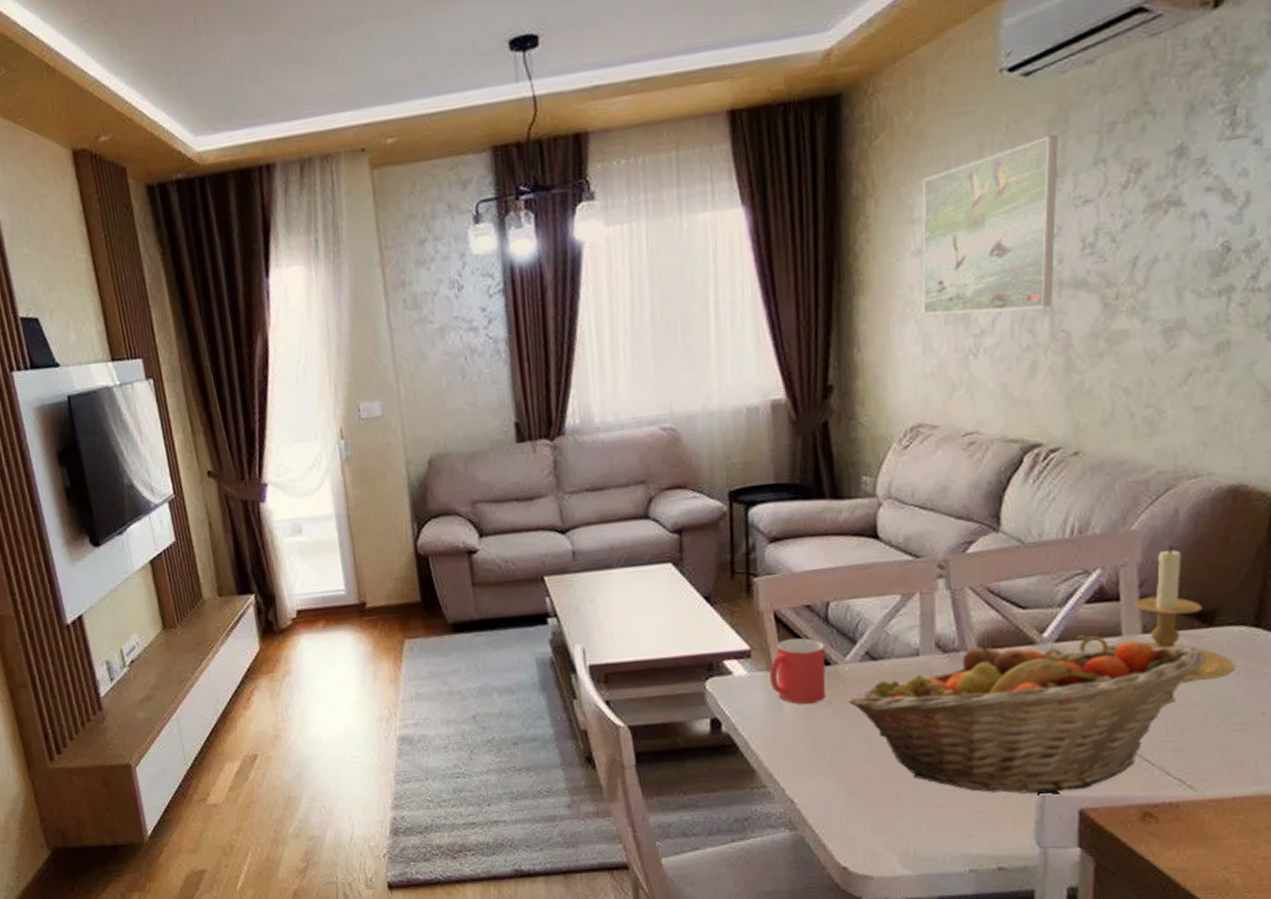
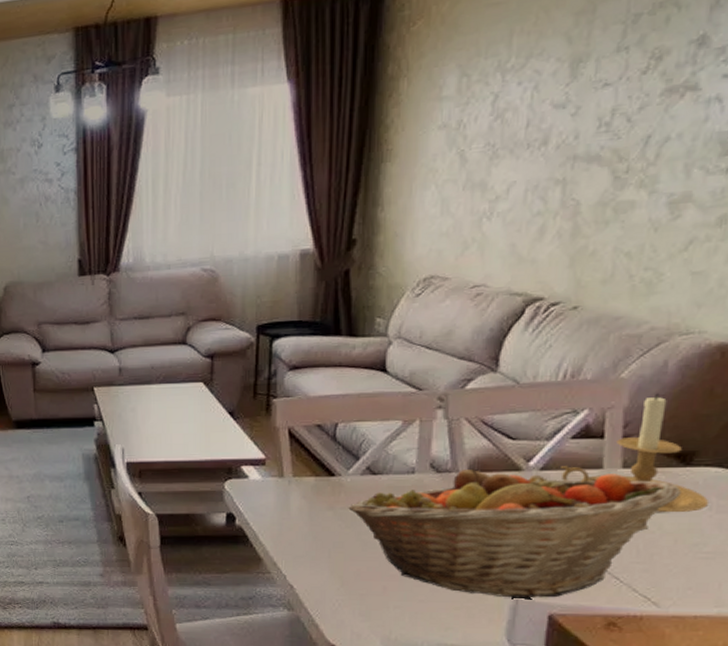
mug: present [770,638,826,705] -> none [281,451,330,508]
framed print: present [922,135,1058,315] -> none [443,24,584,182]

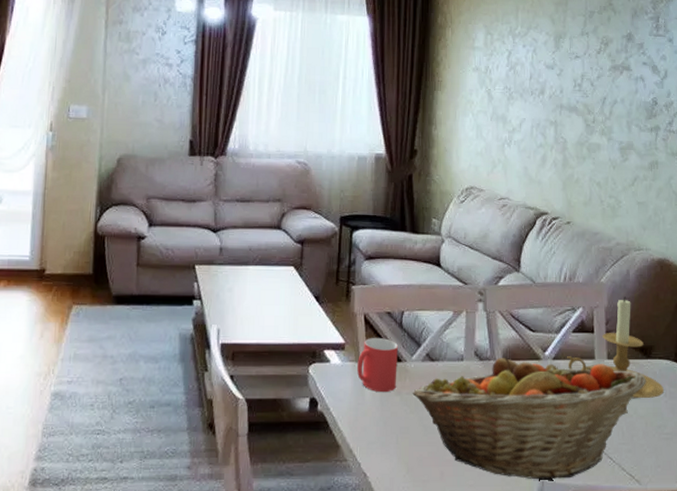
mug: none [281,451,330,508] -> present [357,337,398,393]

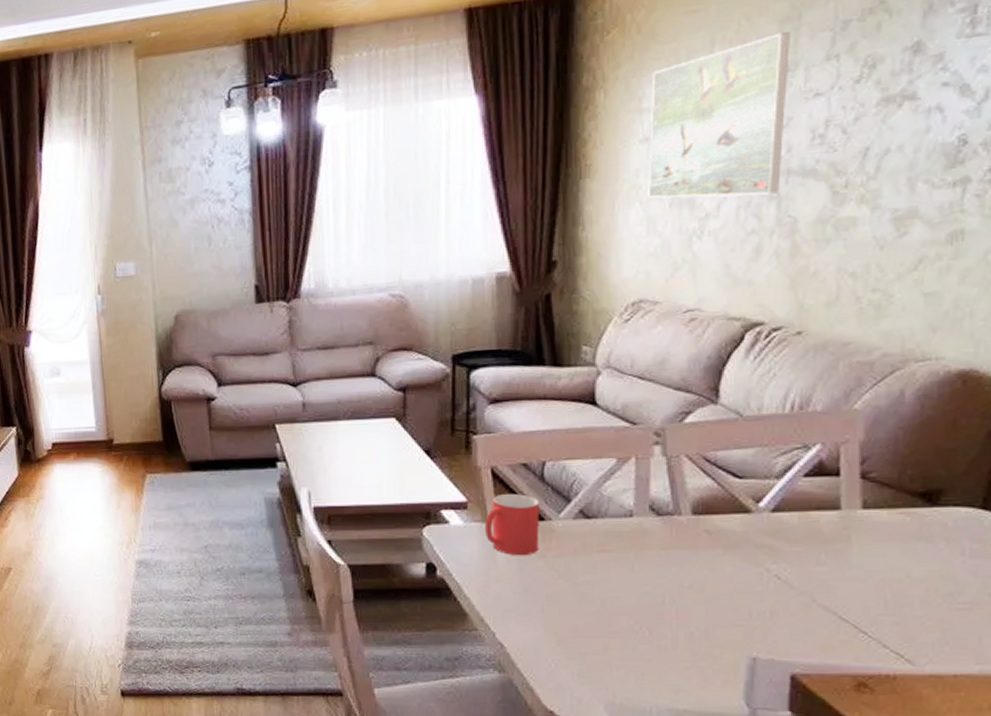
fruit basket: present [412,357,646,480] -> none [561,510,929,657]
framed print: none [477,12,561,121] -> present [648,32,790,199]
candle holder: present [567,296,665,399] -> none [794,426,962,559]

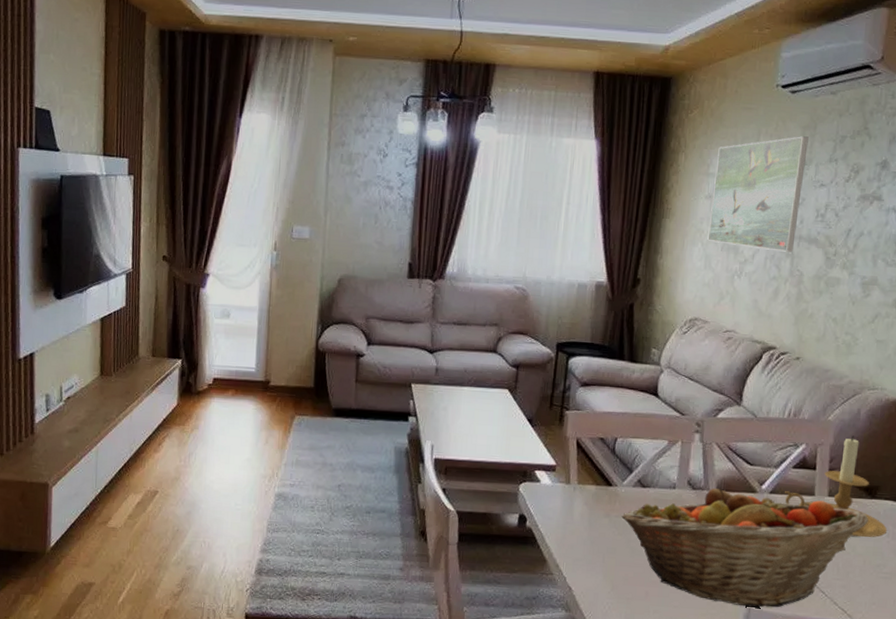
mug: present [485,493,540,556] -> none [567,461,609,514]
fruit basket: none [561,510,929,657] -> present [621,488,868,608]
candle holder: none [794,426,962,559] -> present [785,435,888,537]

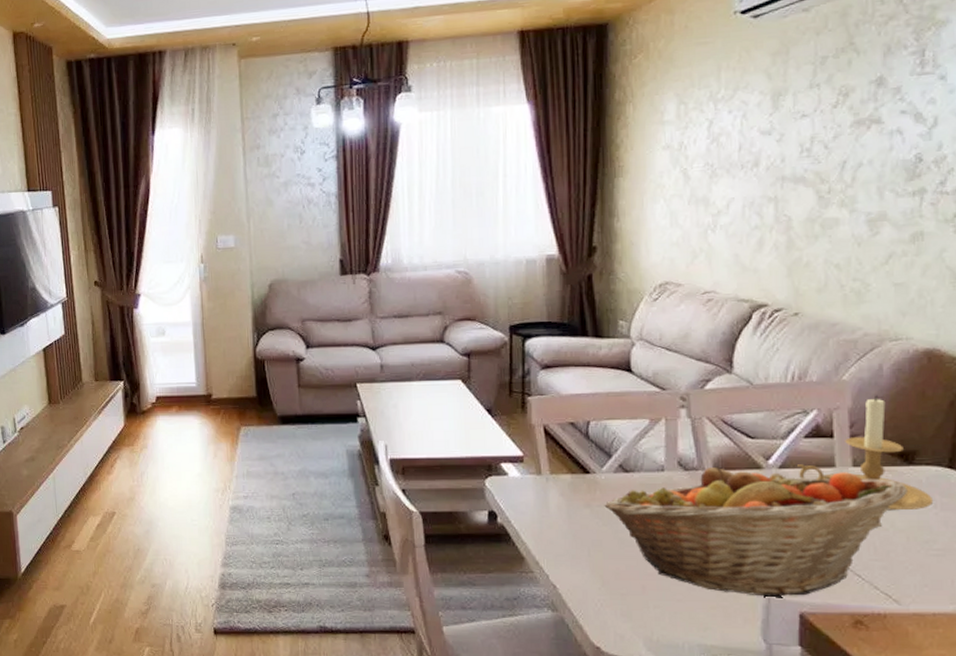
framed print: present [707,136,809,253] -> none [670,64,781,197]

